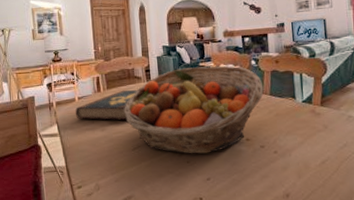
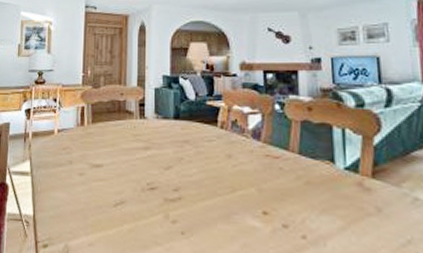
book: present [75,89,137,120] -> none [52,126,127,166]
fruit basket: present [123,66,264,154] -> none [108,106,290,225]

